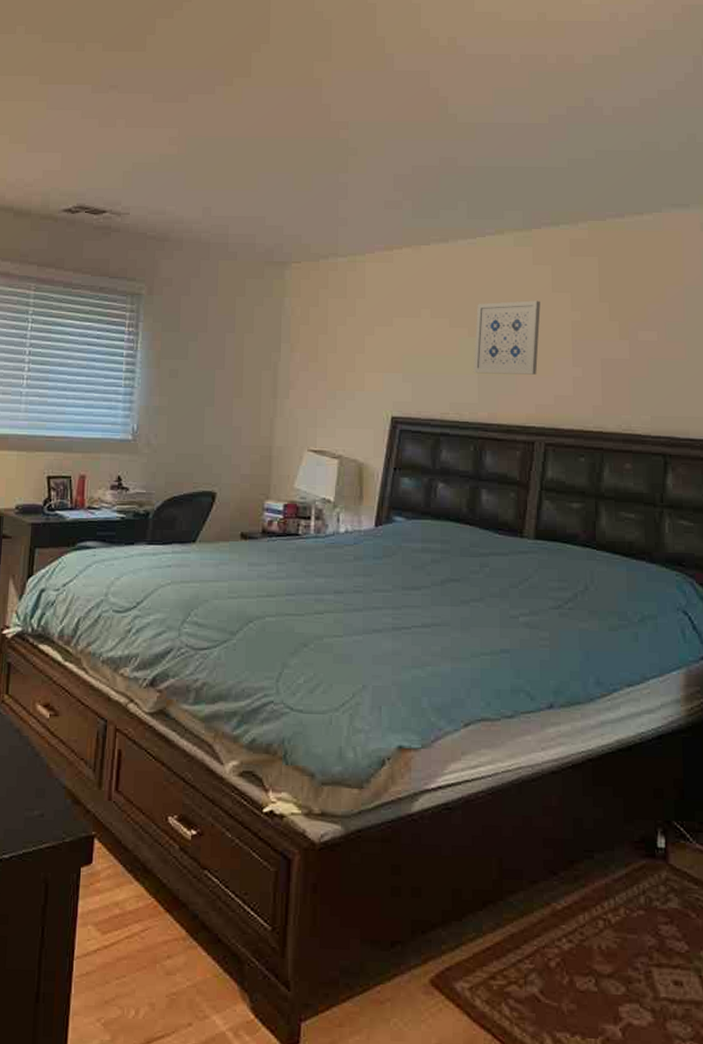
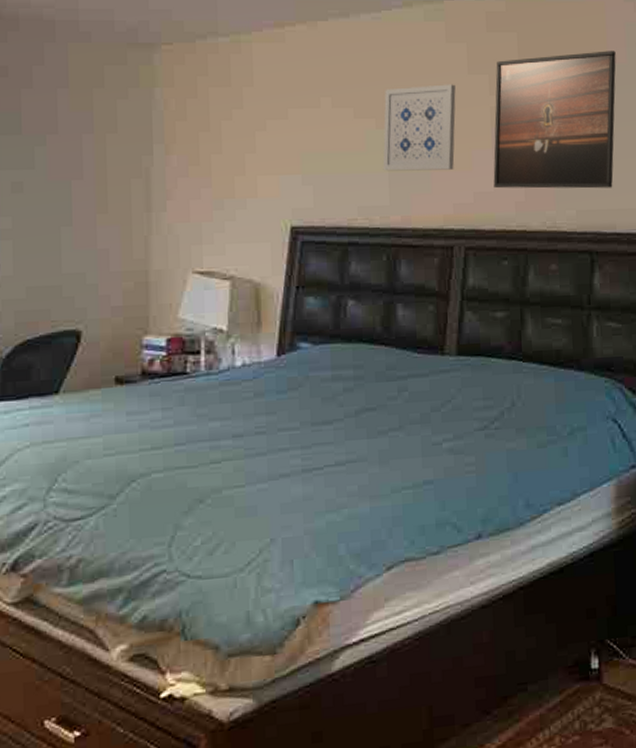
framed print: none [573,274,692,398] -> present [493,51,616,189]

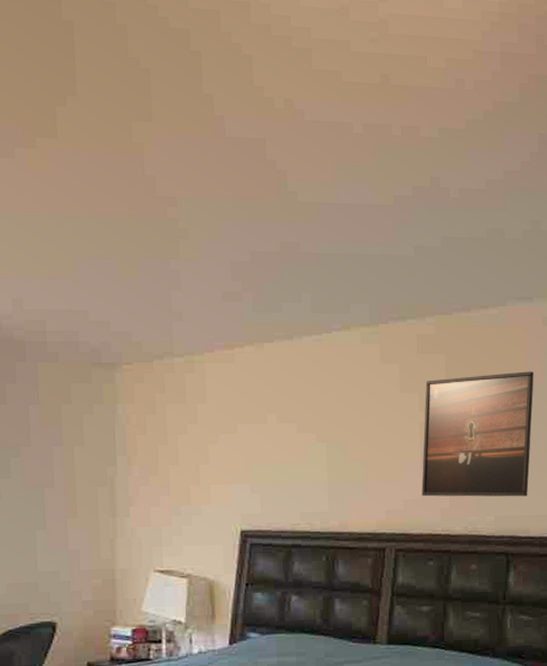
wall art: present [383,84,456,171] -> none [323,402,389,481]

